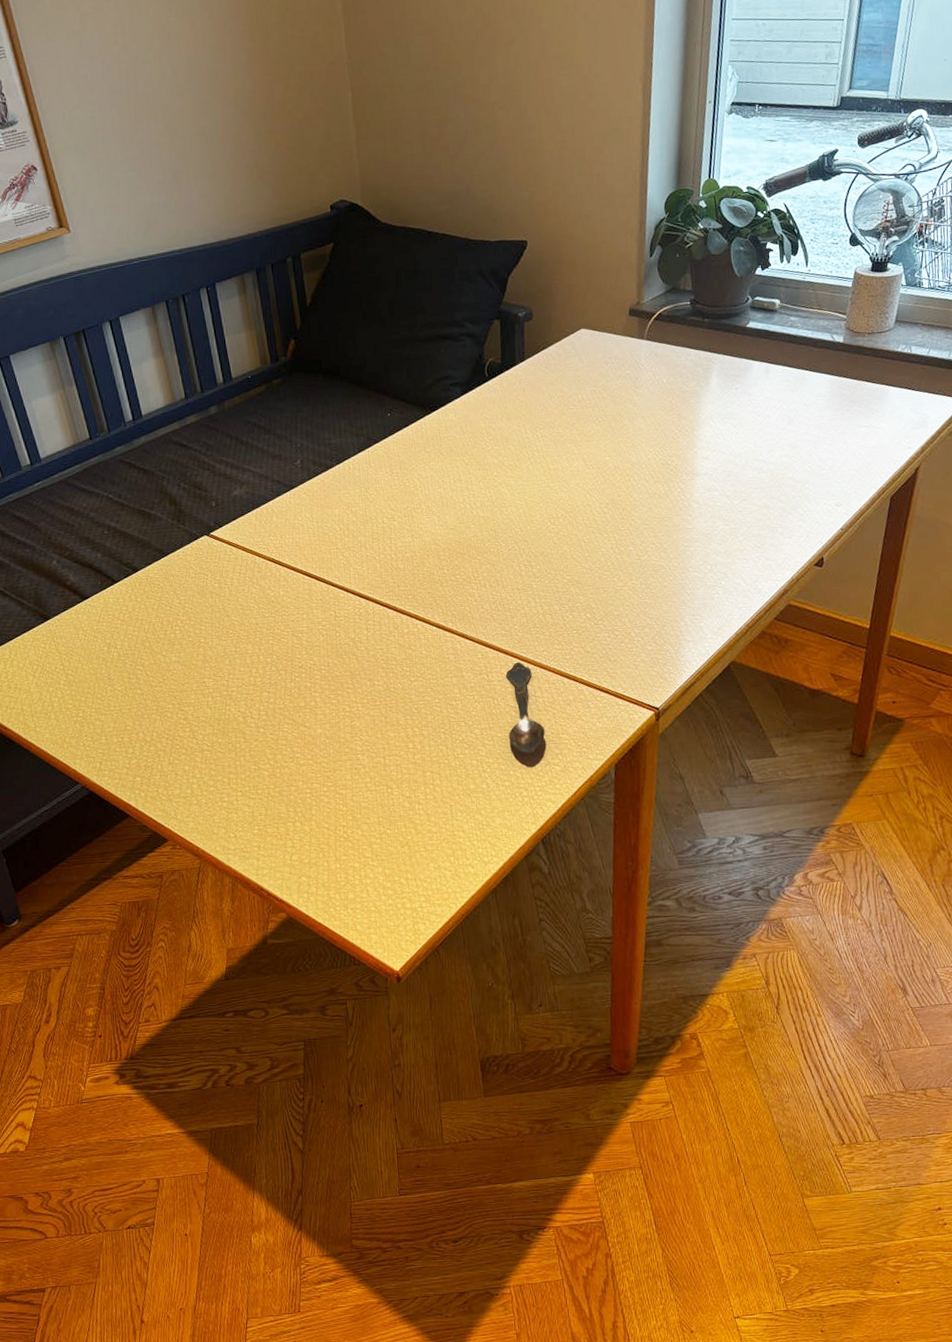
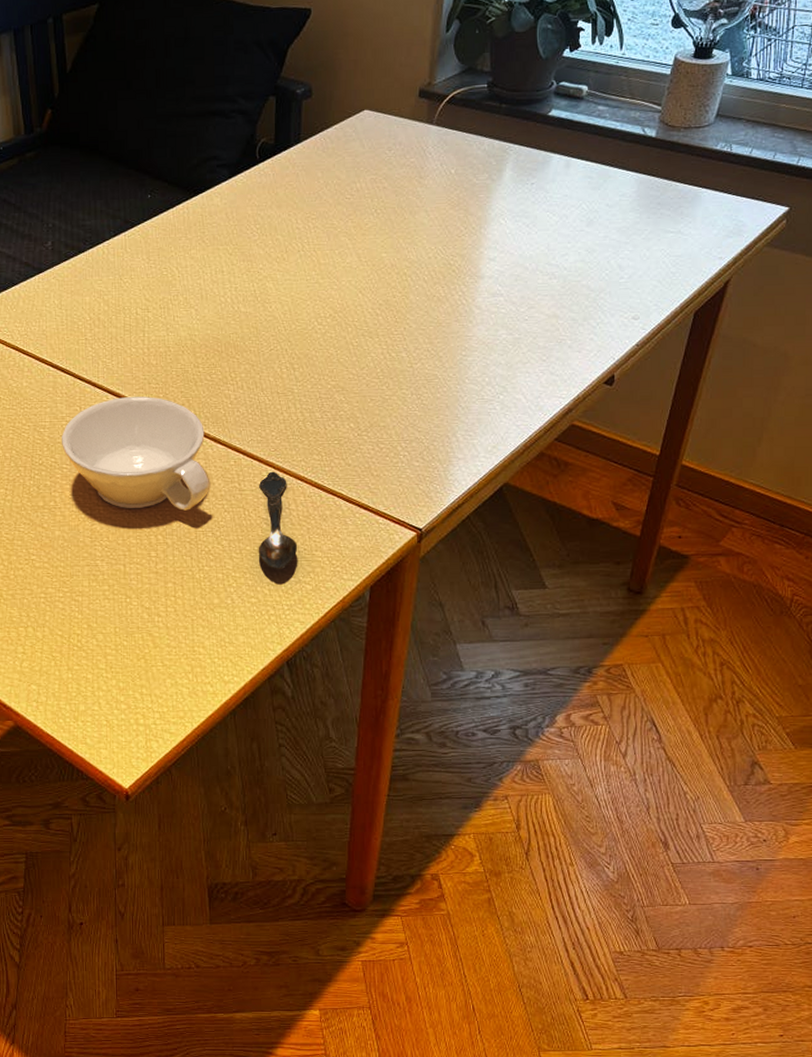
cup: none [319,598,461,704] -> present [62,396,211,511]

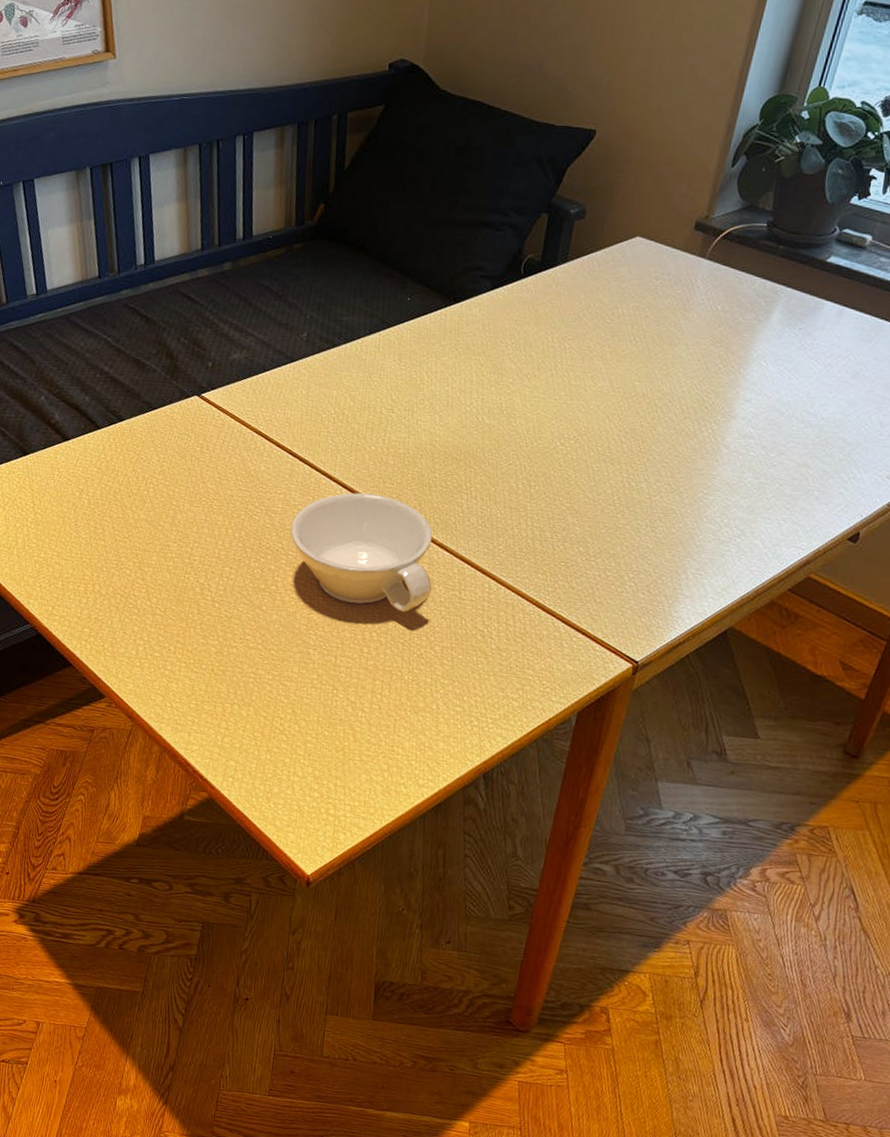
spoon: present [258,472,298,570] -> none [469,585,510,683]

